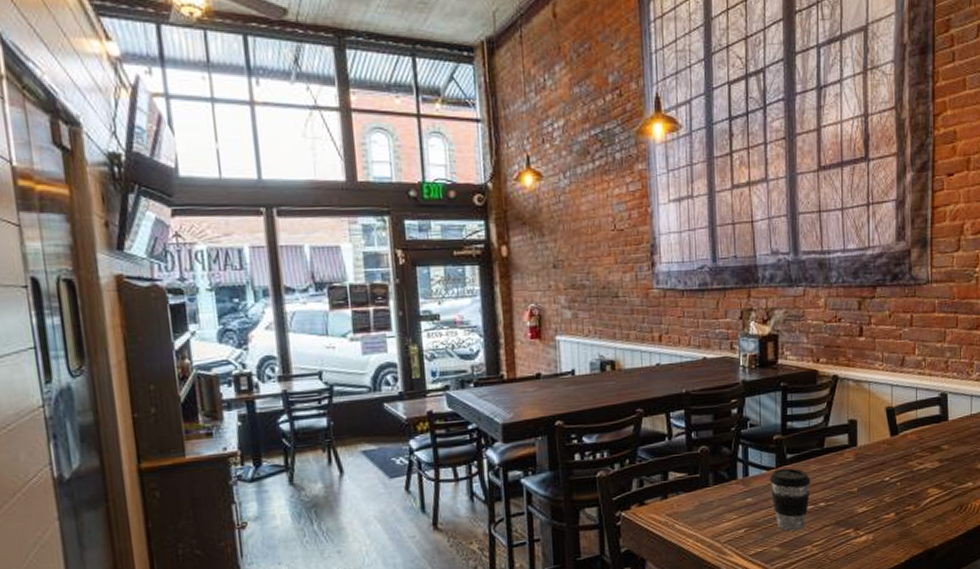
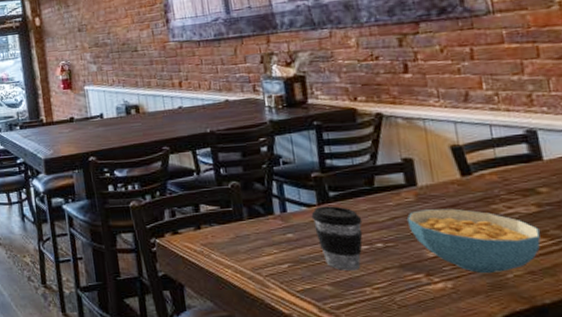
cereal bowl: none [845,466,938,525] -> present [406,208,541,274]

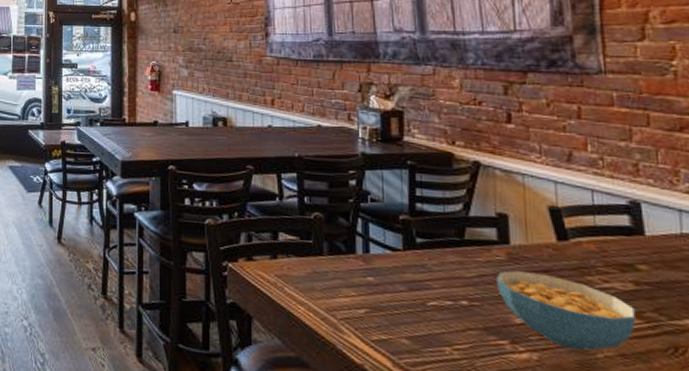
coffee cup: present [311,206,363,271] -> none [395,252,449,327]

